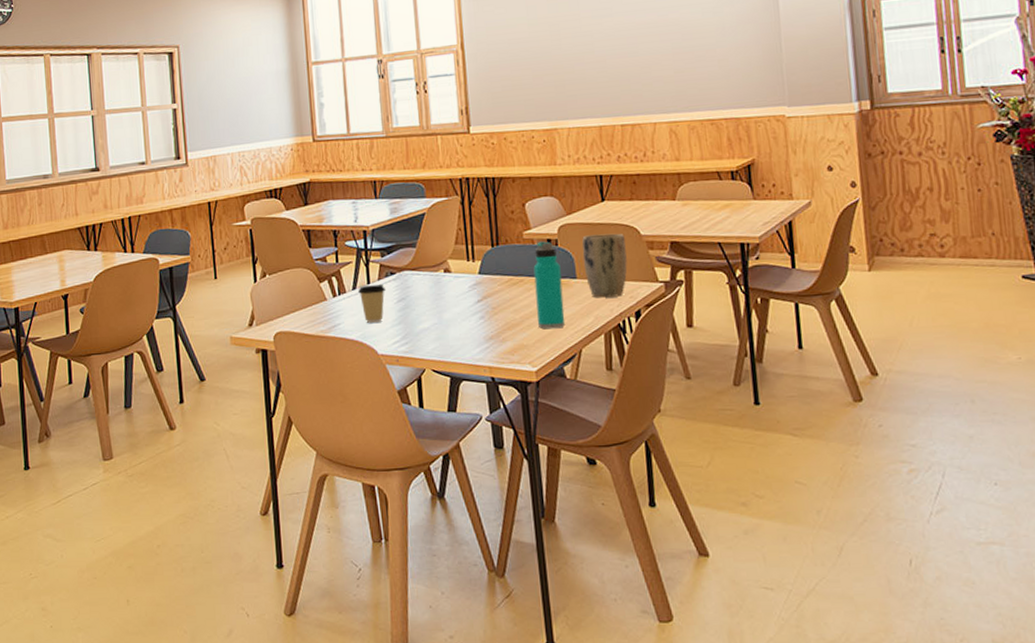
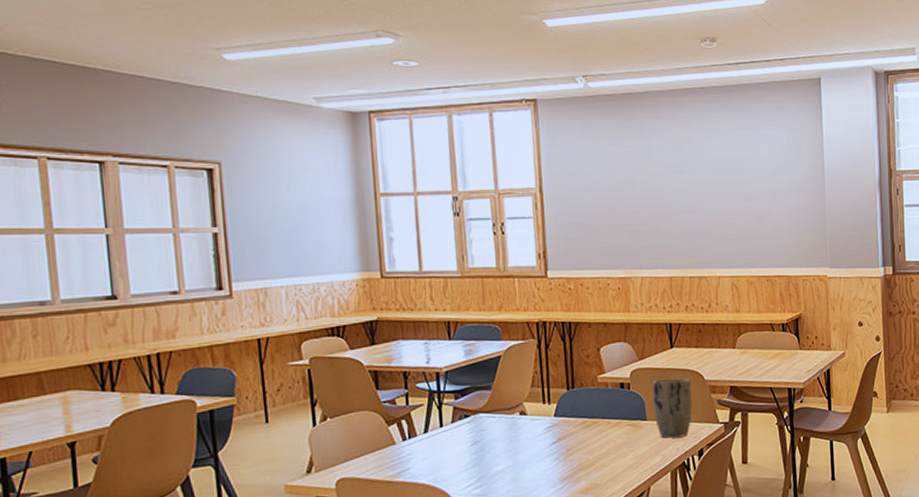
coffee cup: present [358,284,387,324] -> none [430,427,460,468]
water bottle: present [533,241,566,329] -> none [607,385,636,469]

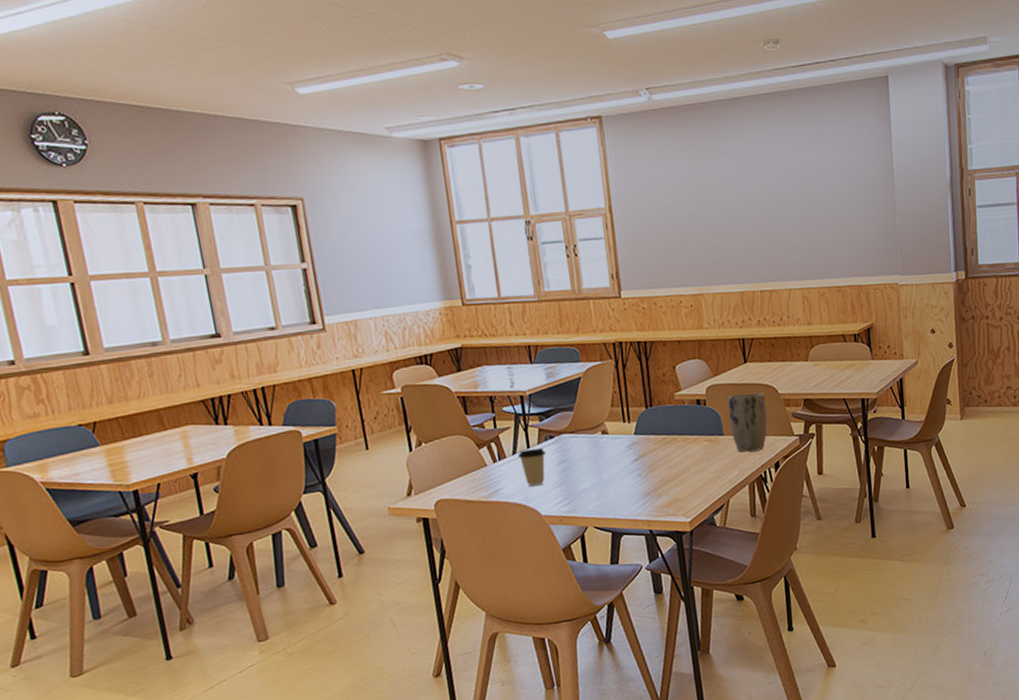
coffee cup: none [430,427,460,468] -> present [518,448,547,487]

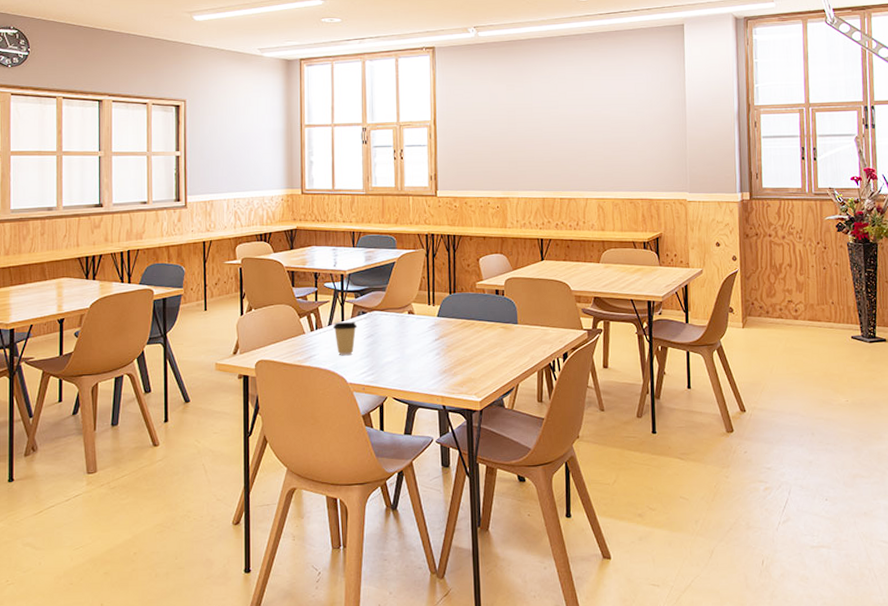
plant pot: present [728,392,768,452] -> none [523,287,559,341]

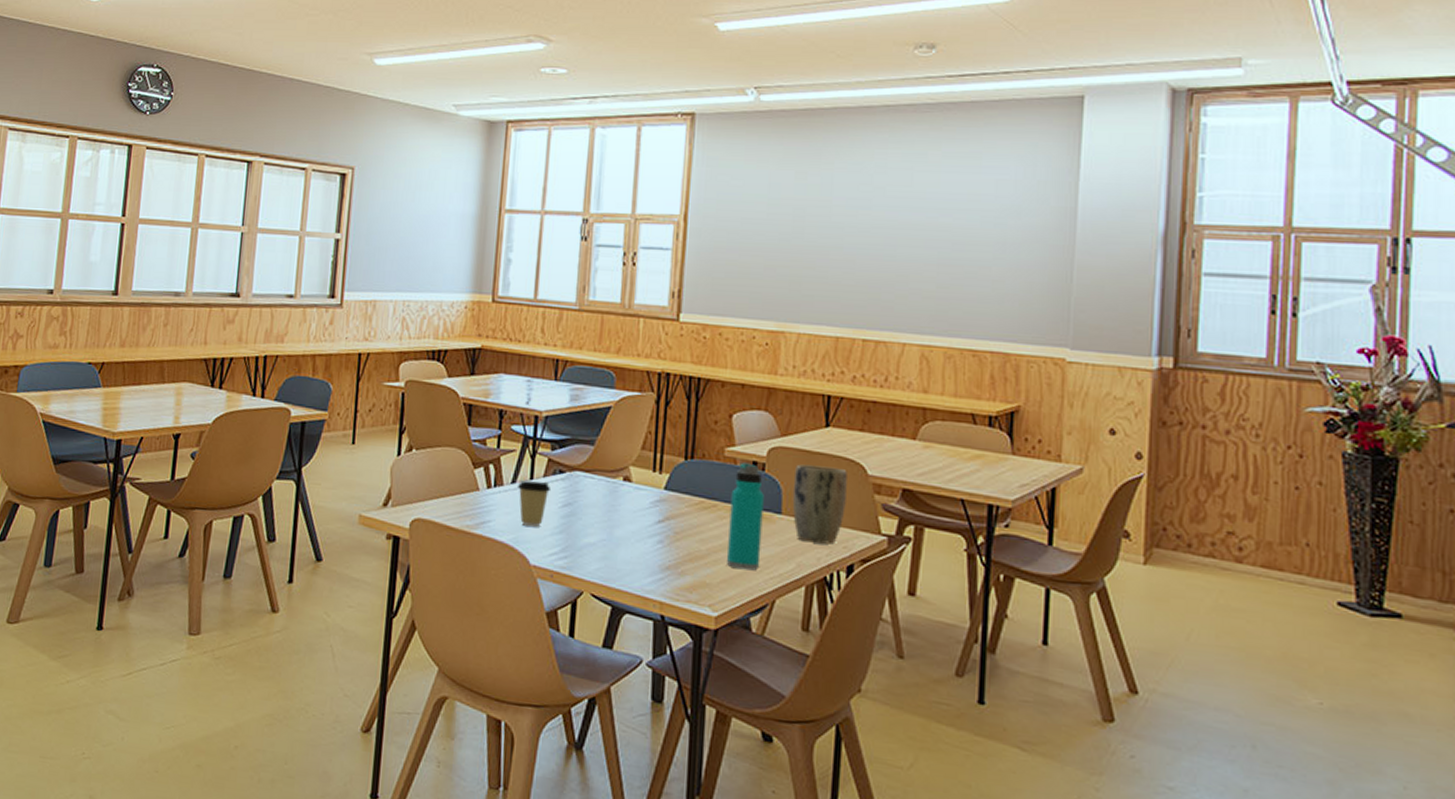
water bottle: none [483,291,507,366] -> present [727,462,764,570]
plant pot: none [523,287,559,341] -> present [792,464,847,545]

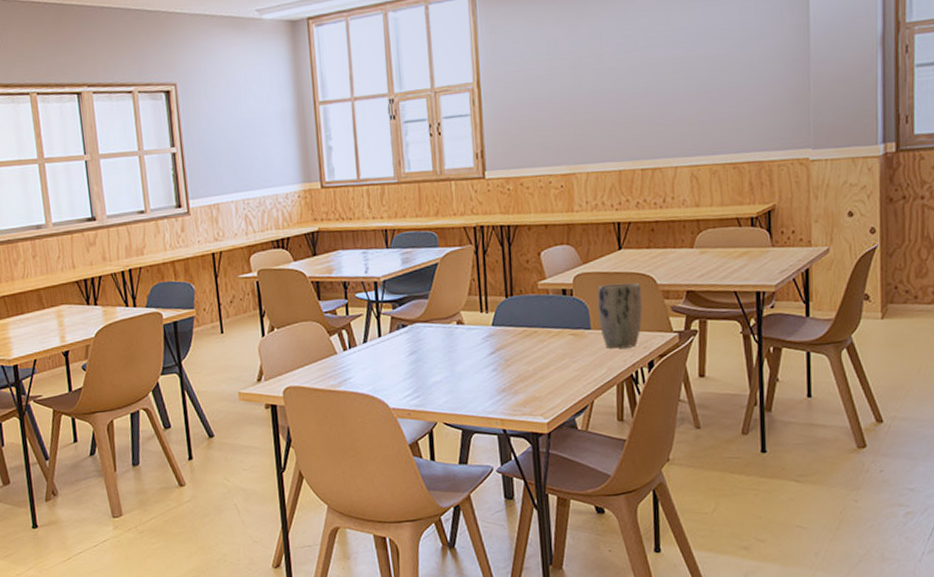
coffee cup: present [518,480,552,528] -> none [369,337,398,378]
water bottle: present [727,462,764,570] -> none [547,291,578,381]

